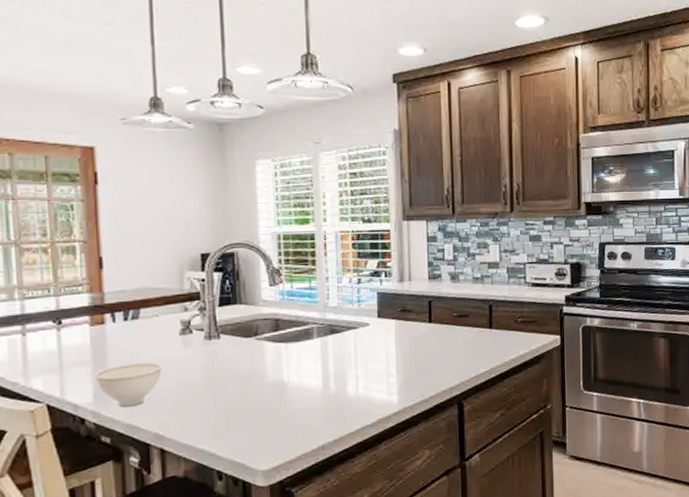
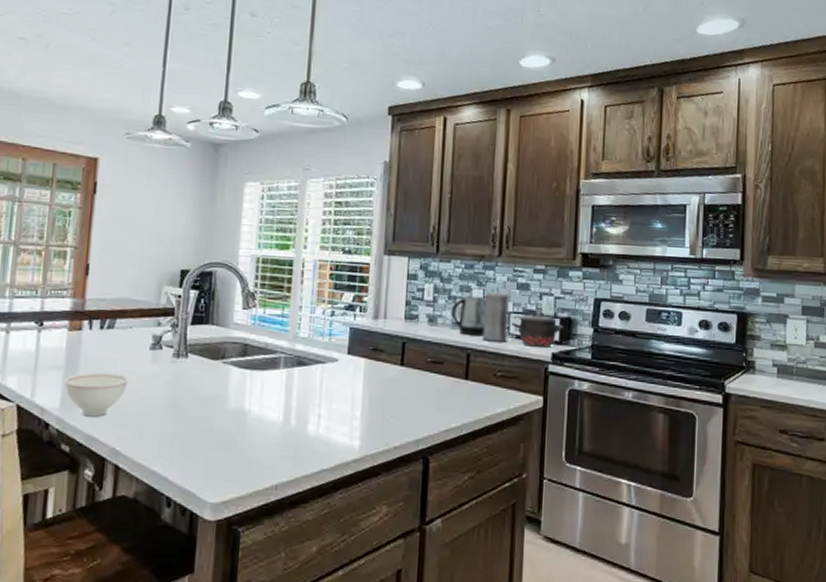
kettle: none [471,251,503,288] -> present [451,295,486,336]
canister: none [501,246,524,292] -> present [482,292,509,342]
cooking pot: none [528,259,575,292] -> present [512,311,565,348]

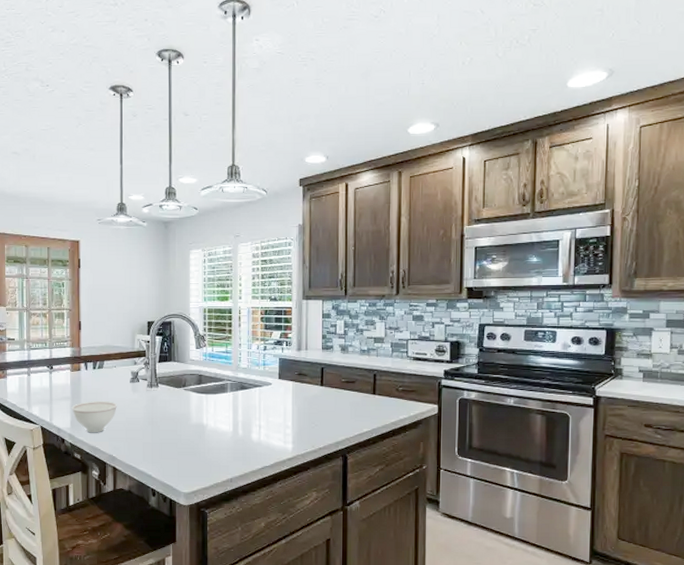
kettle: present [451,295,486,336] -> none [359,328,387,360]
canister: present [482,292,509,342] -> none [386,324,407,363]
cooking pot: present [512,311,565,348] -> none [410,337,454,366]

